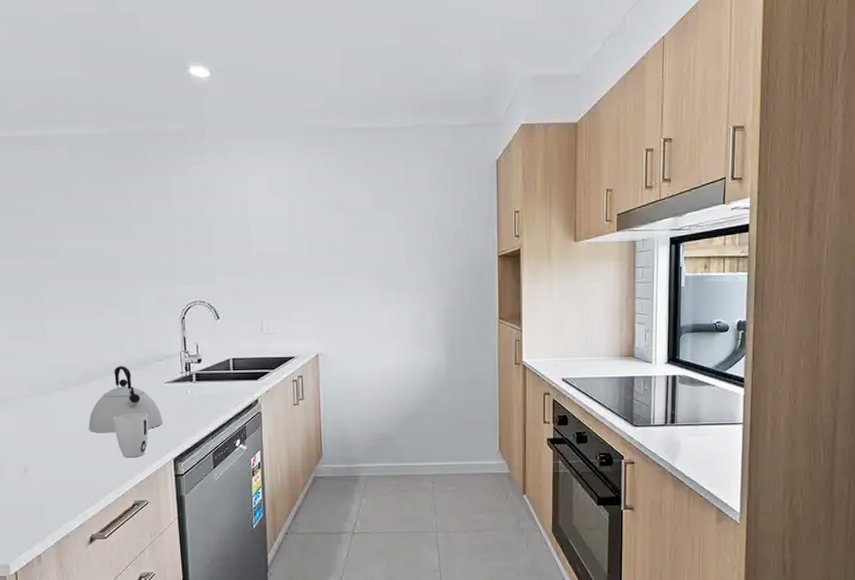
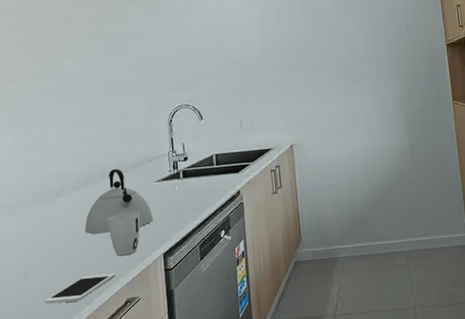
cell phone: none [47,474,122,501] -> present [45,273,115,304]

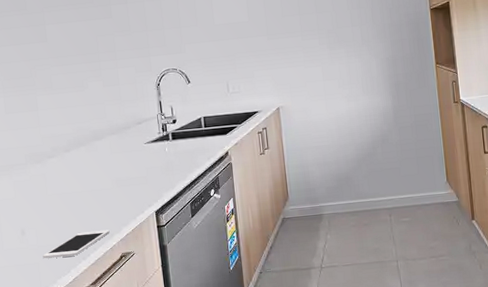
kettle: present [84,168,153,234] -> none [78,130,144,194]
cup: present [107,211,141,256] -> none [100,172,132,214]

